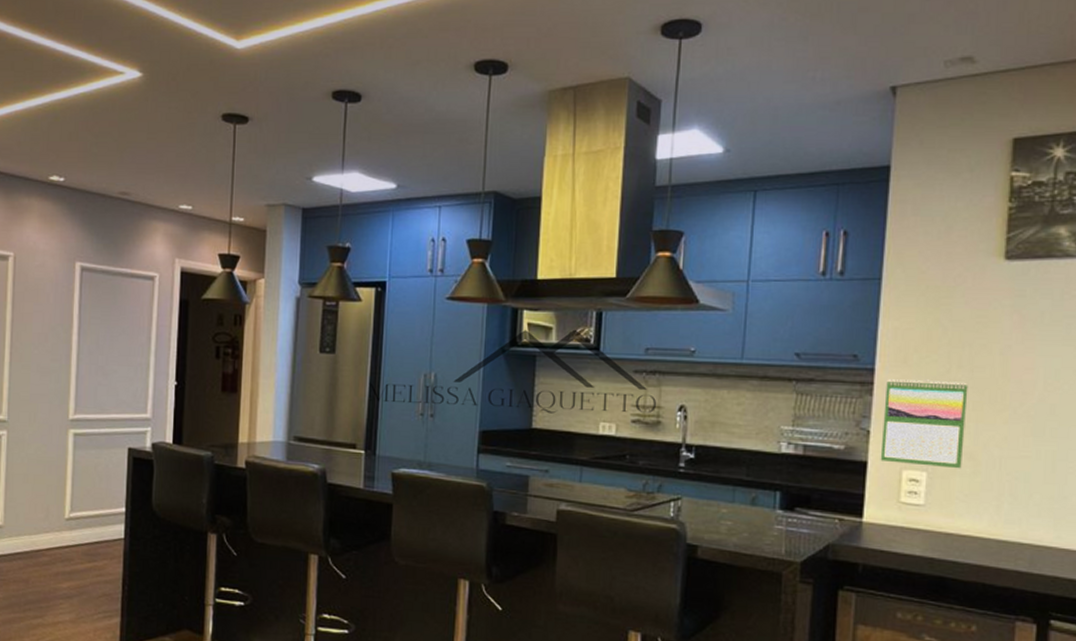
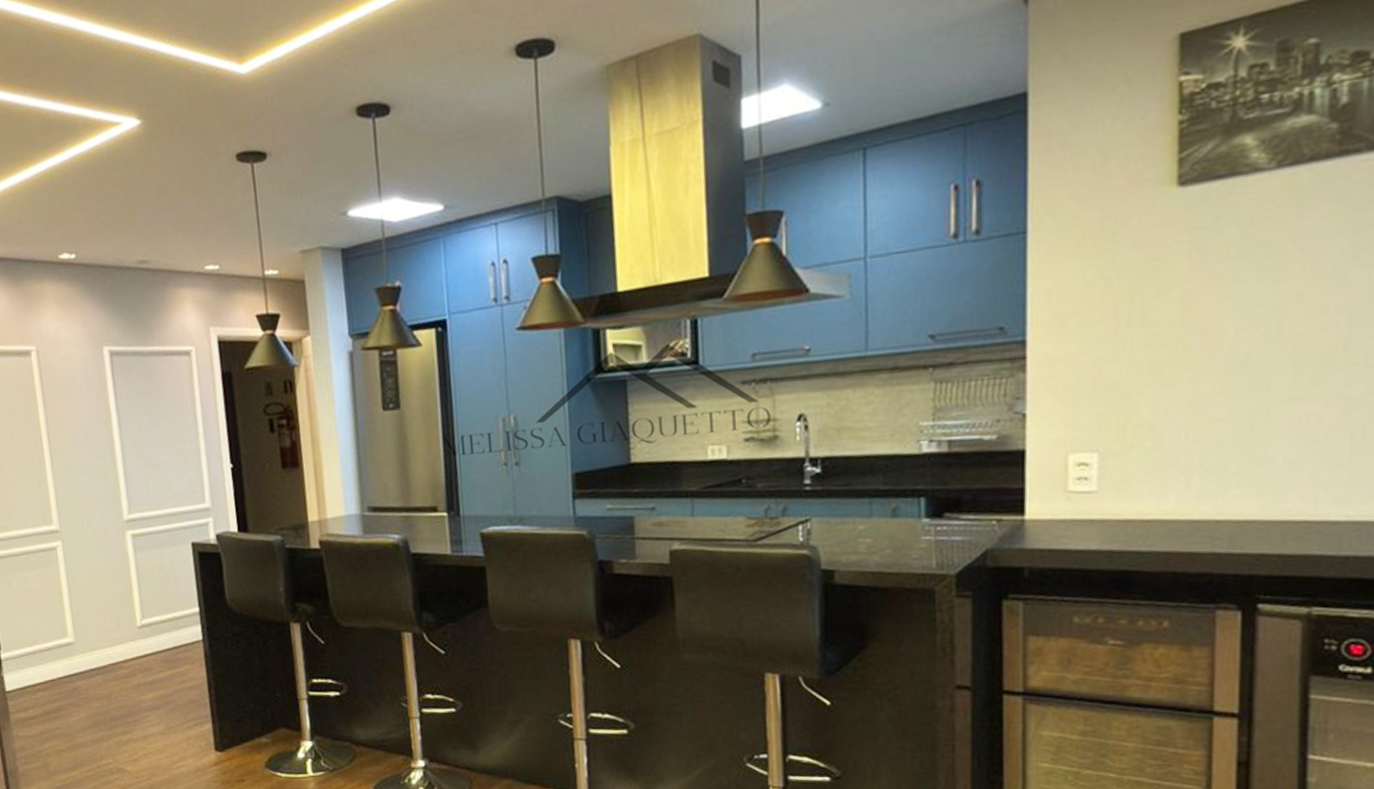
calendar: present [880,379,969,469] -> none [1040,341,1142,447]

